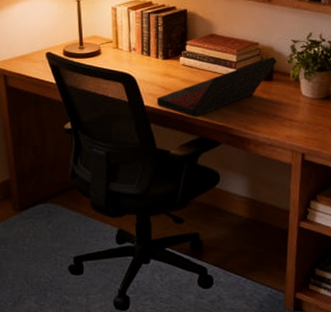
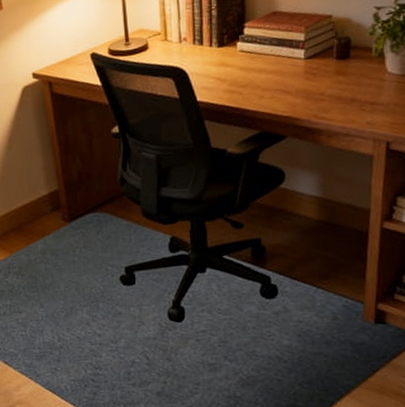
laptop: present [156,57,278,118] -> none [210,30,356,110]

